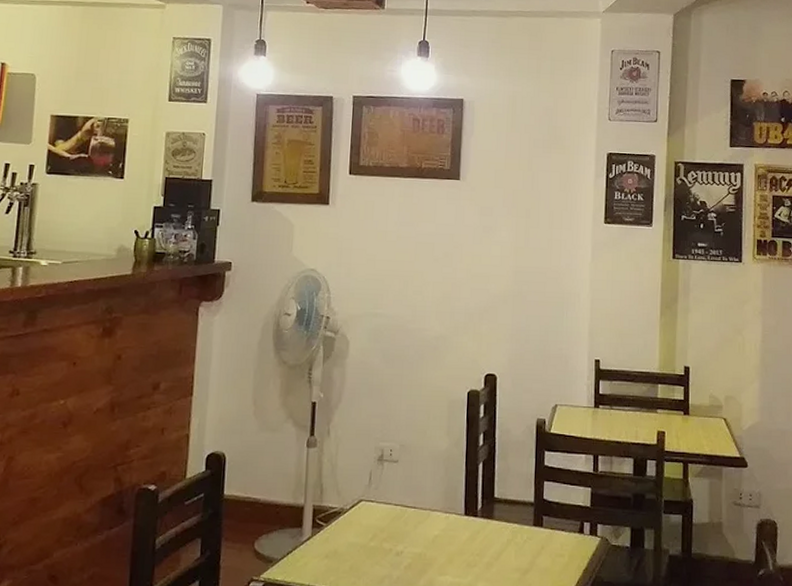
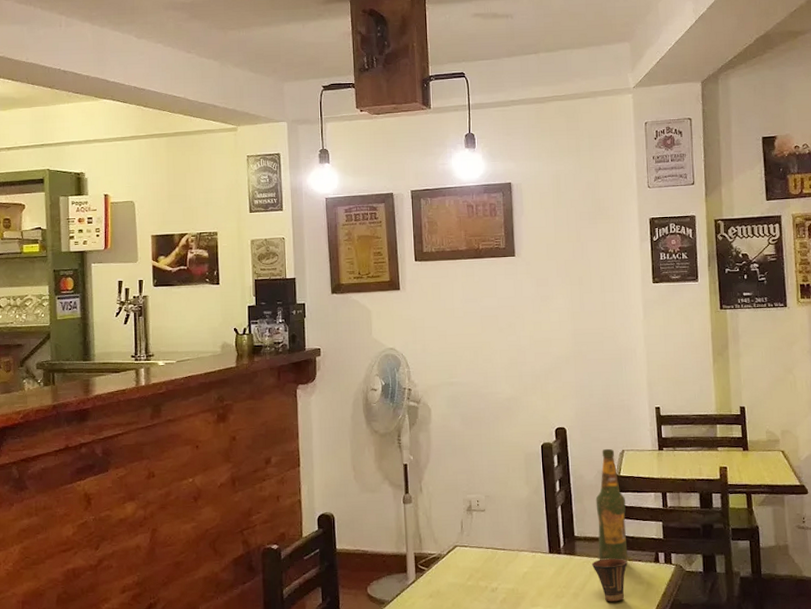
cup: none [511,525,549,575] -> present [592,558,628,602]
beer bottle: none [518,401,553,531] -> present [595,448,628,562]

